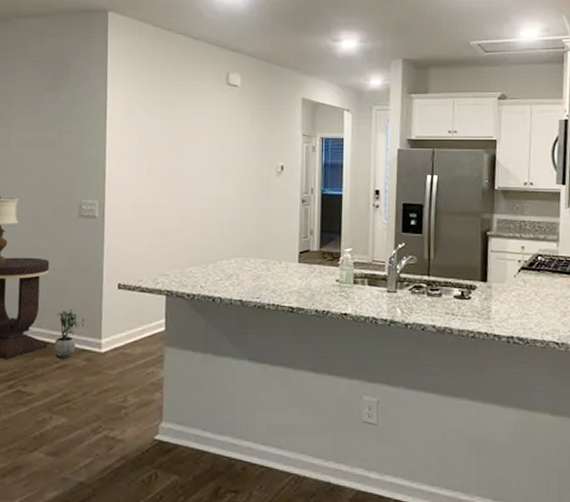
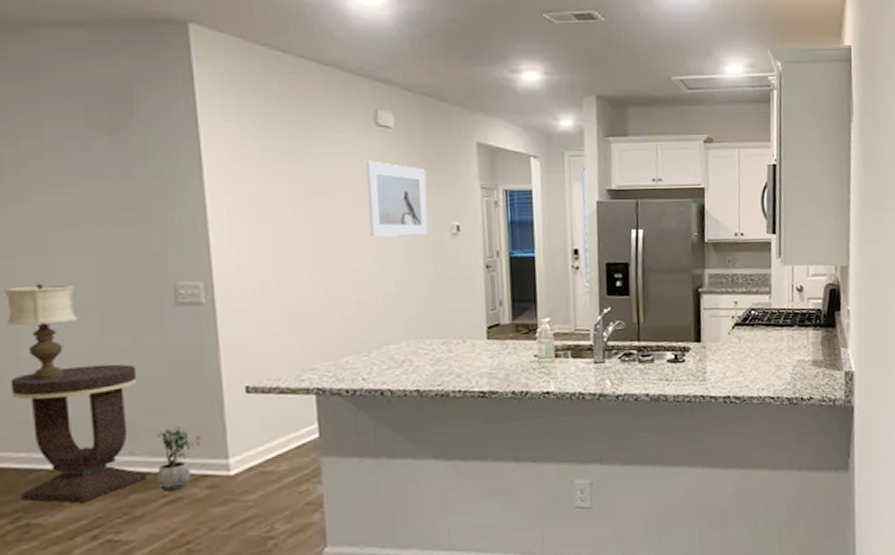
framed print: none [215,112,260,174] -> present [365,160,429,237]

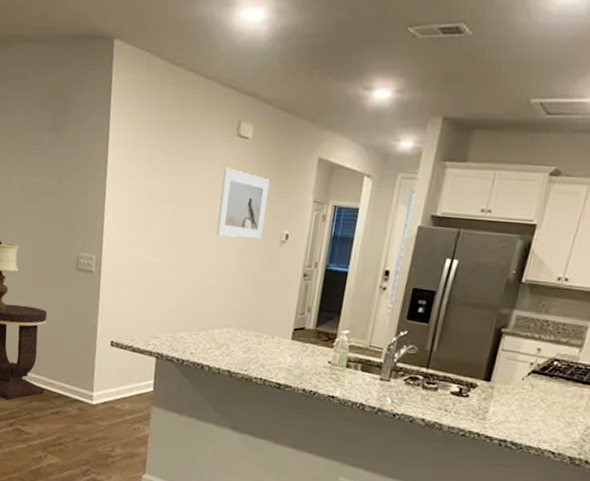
potted plant: present [156,425,201,491] -> none [49,359,78,406]

